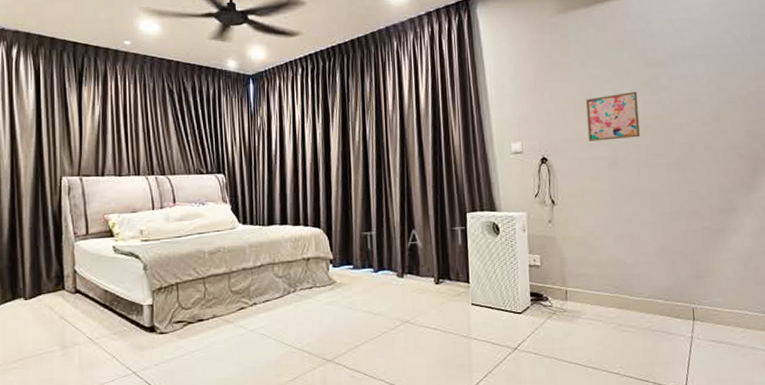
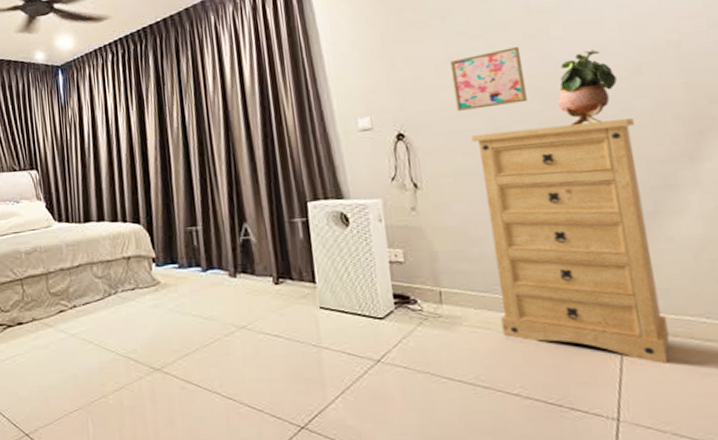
dresser: none [597,155,724,346] -> present [471,118,670,363]
potted plant: none [662,99,703,159] -> present [558,49,617,126]

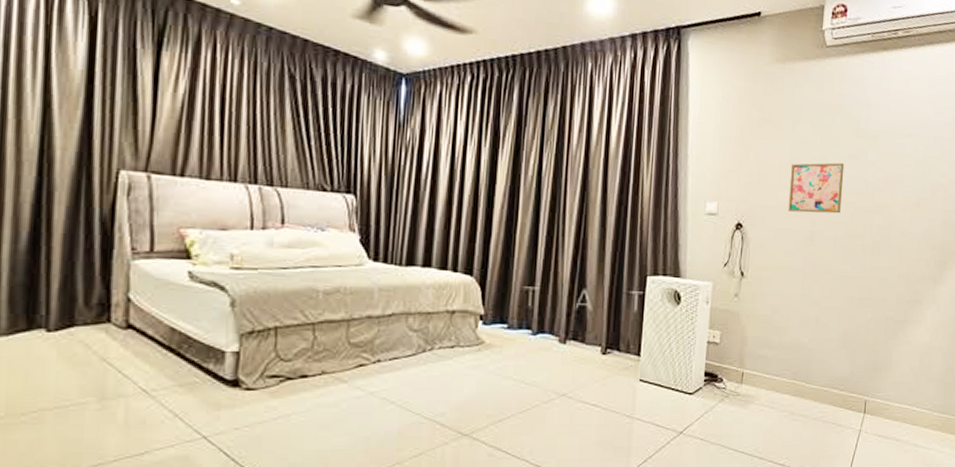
dresser: present [471,118,670,363] -> none [783,235,906,441]
potted plant: present [558,49,617,126] -> none [861,178,903,242]

